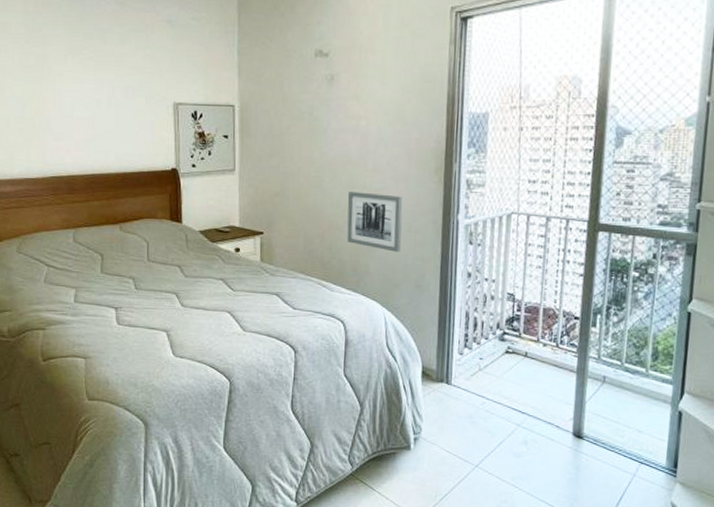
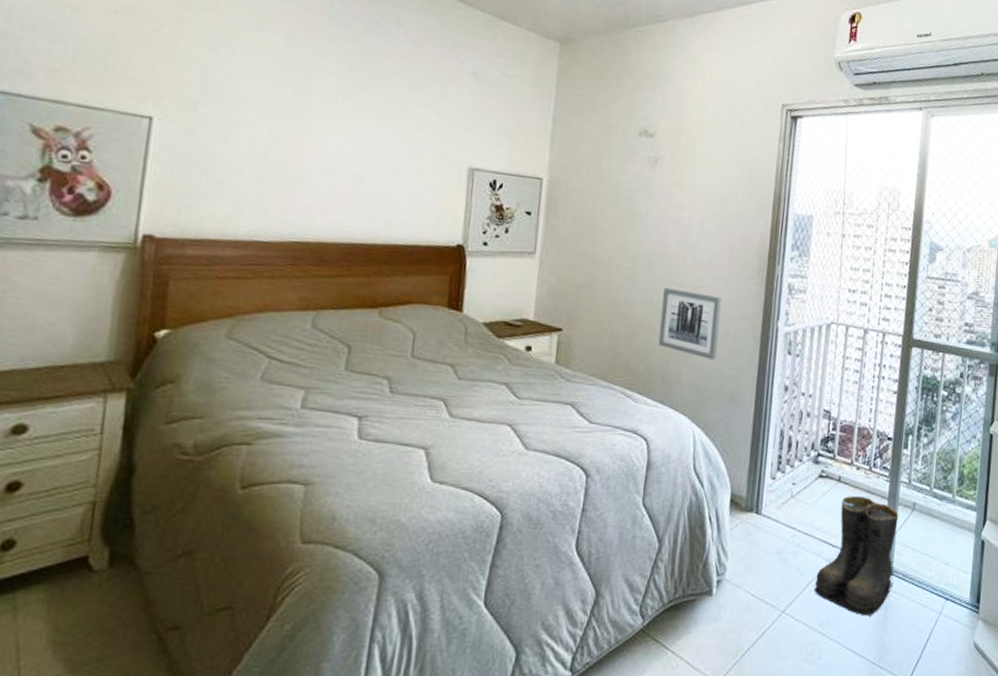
boots: none [506,369,588,474] -> present [814,496,899,616]

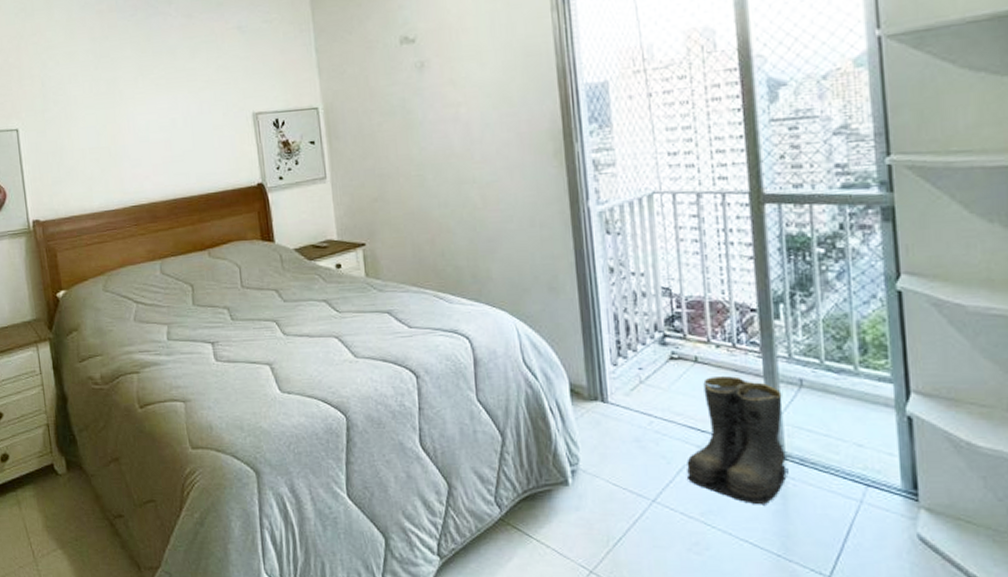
wall art: present [658,288,722,360] -> none [457,186,525,252]

